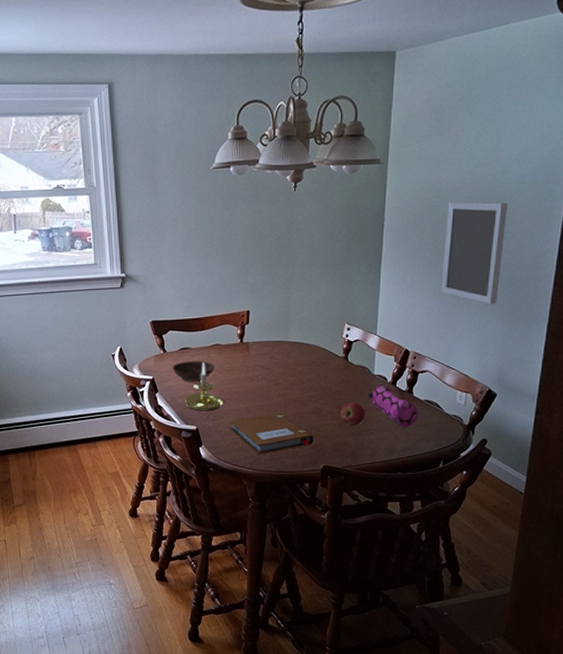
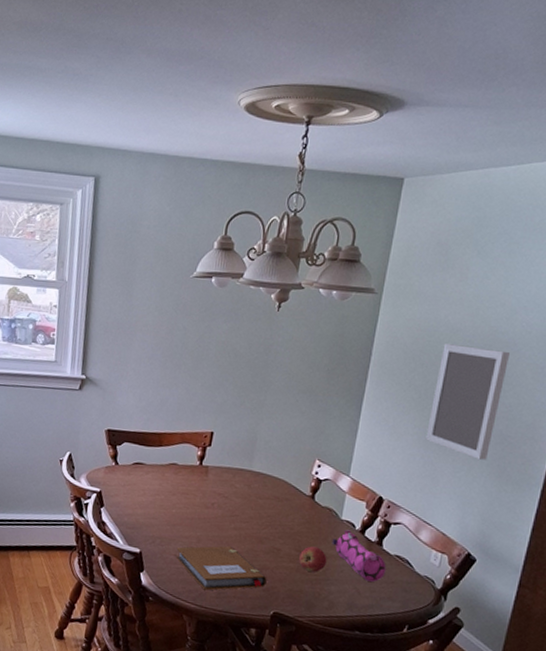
bowl: present [172,361,216,381] -> none [122,477,170,501]
candle holder: present [185,362,224,411] -> none [131,481,174,535]

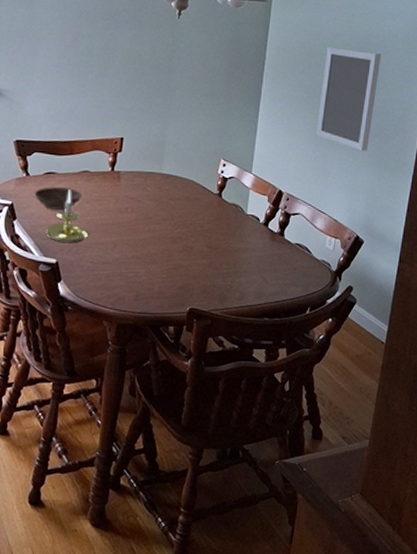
bowl: none [122,477,170,501] -> present [34,187,83,210]
candle holder: none [131,481,174,535] -> present [46,189,89,244]
notebook: present [175,546,267,591] -> none [92,249,182,294]
apple: present [299,546,327,572] -> none [211,242,236,266]
pencil case: present [332,530,386,583] -> none [239,223,289,271]

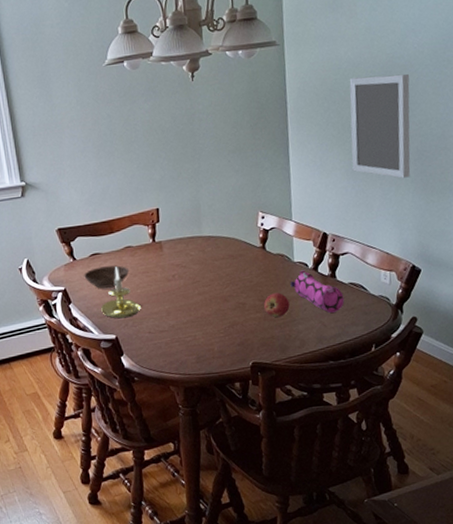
apple: none [211,242,236,266] -> present [264,292,290,317]
pencil case: none [239,223,289,271] -> present [290,270,345,314]

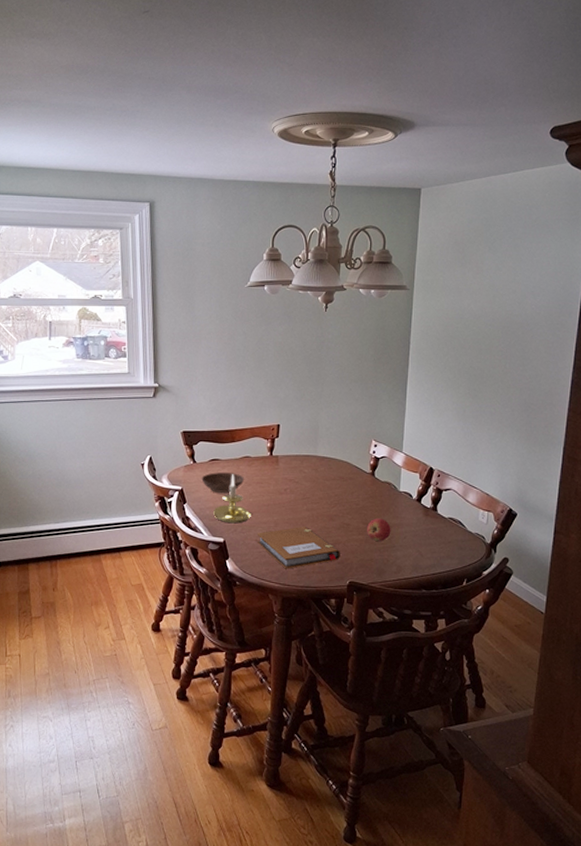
notebook: none [149,312,240,358] -> present [256,527,340,569]
pencil case: present [290,270,345,314] -> none [394,500,443,545]
home mirror: present [349,74,411,178] -> none [463,329,524,426]

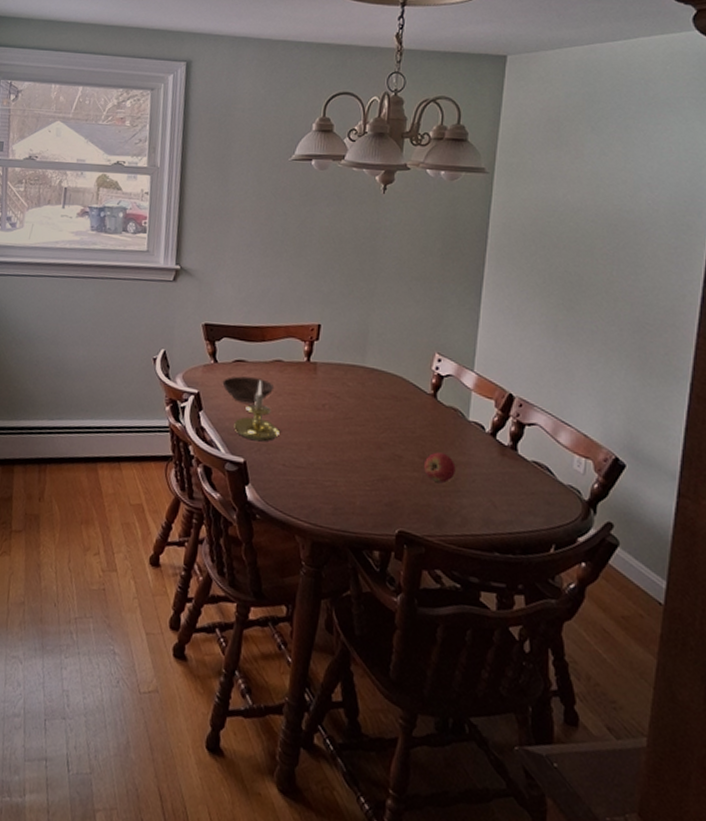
notebook: present [256,527,340,569] -> none [284,453,389,506]

